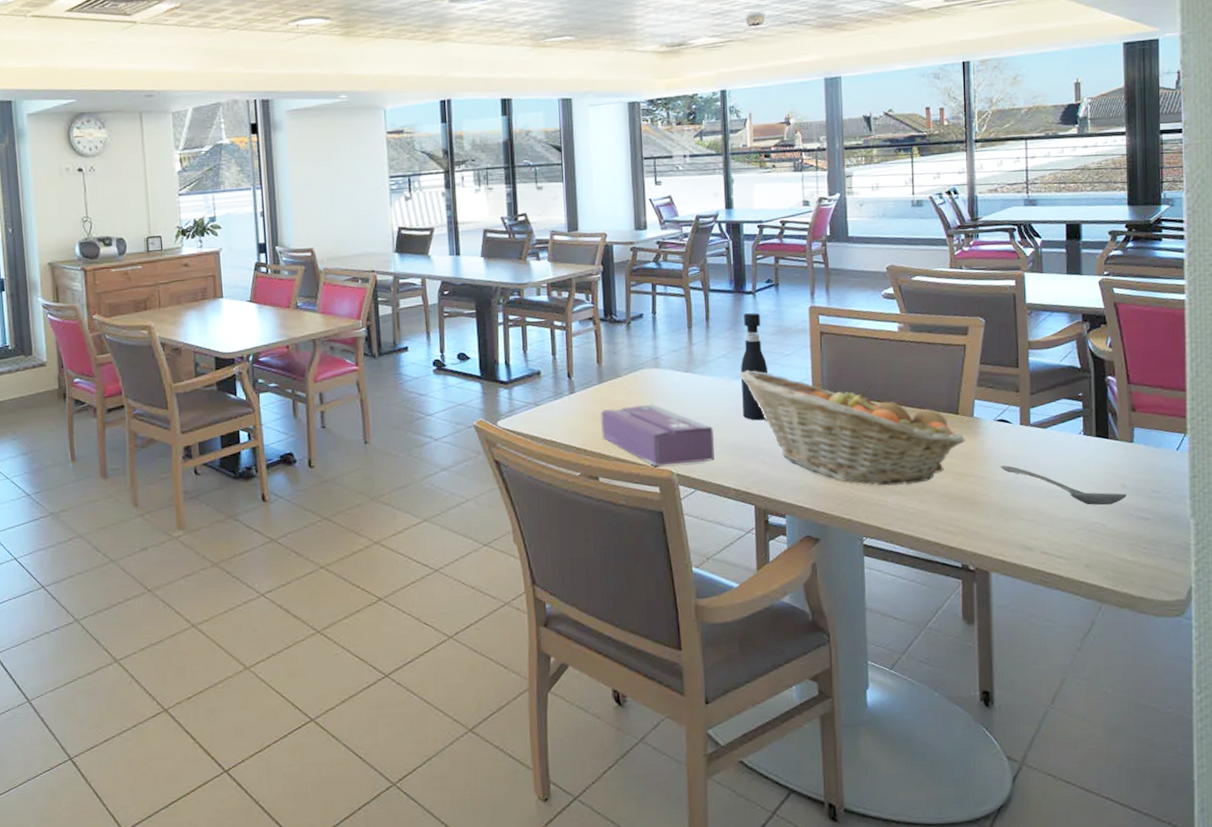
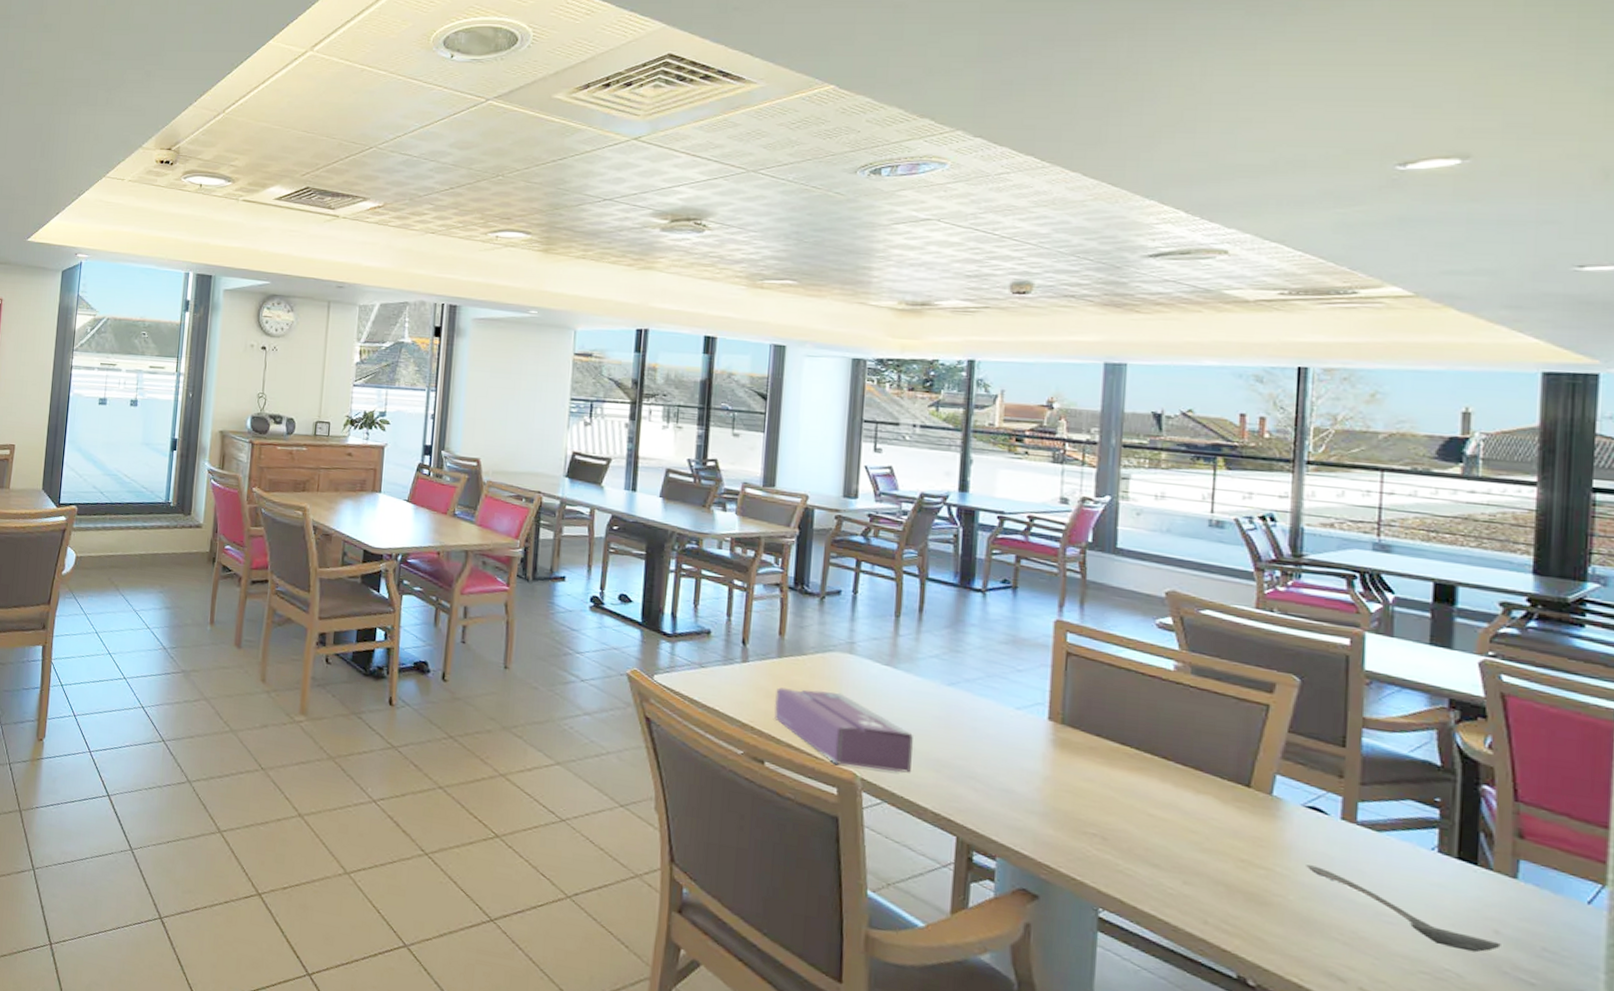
fruit basket: present [739,370,966,486] -> none [954,677,1259,861]
pepper grinder: present [741,313,769,421] -> none [954,613,993,740]

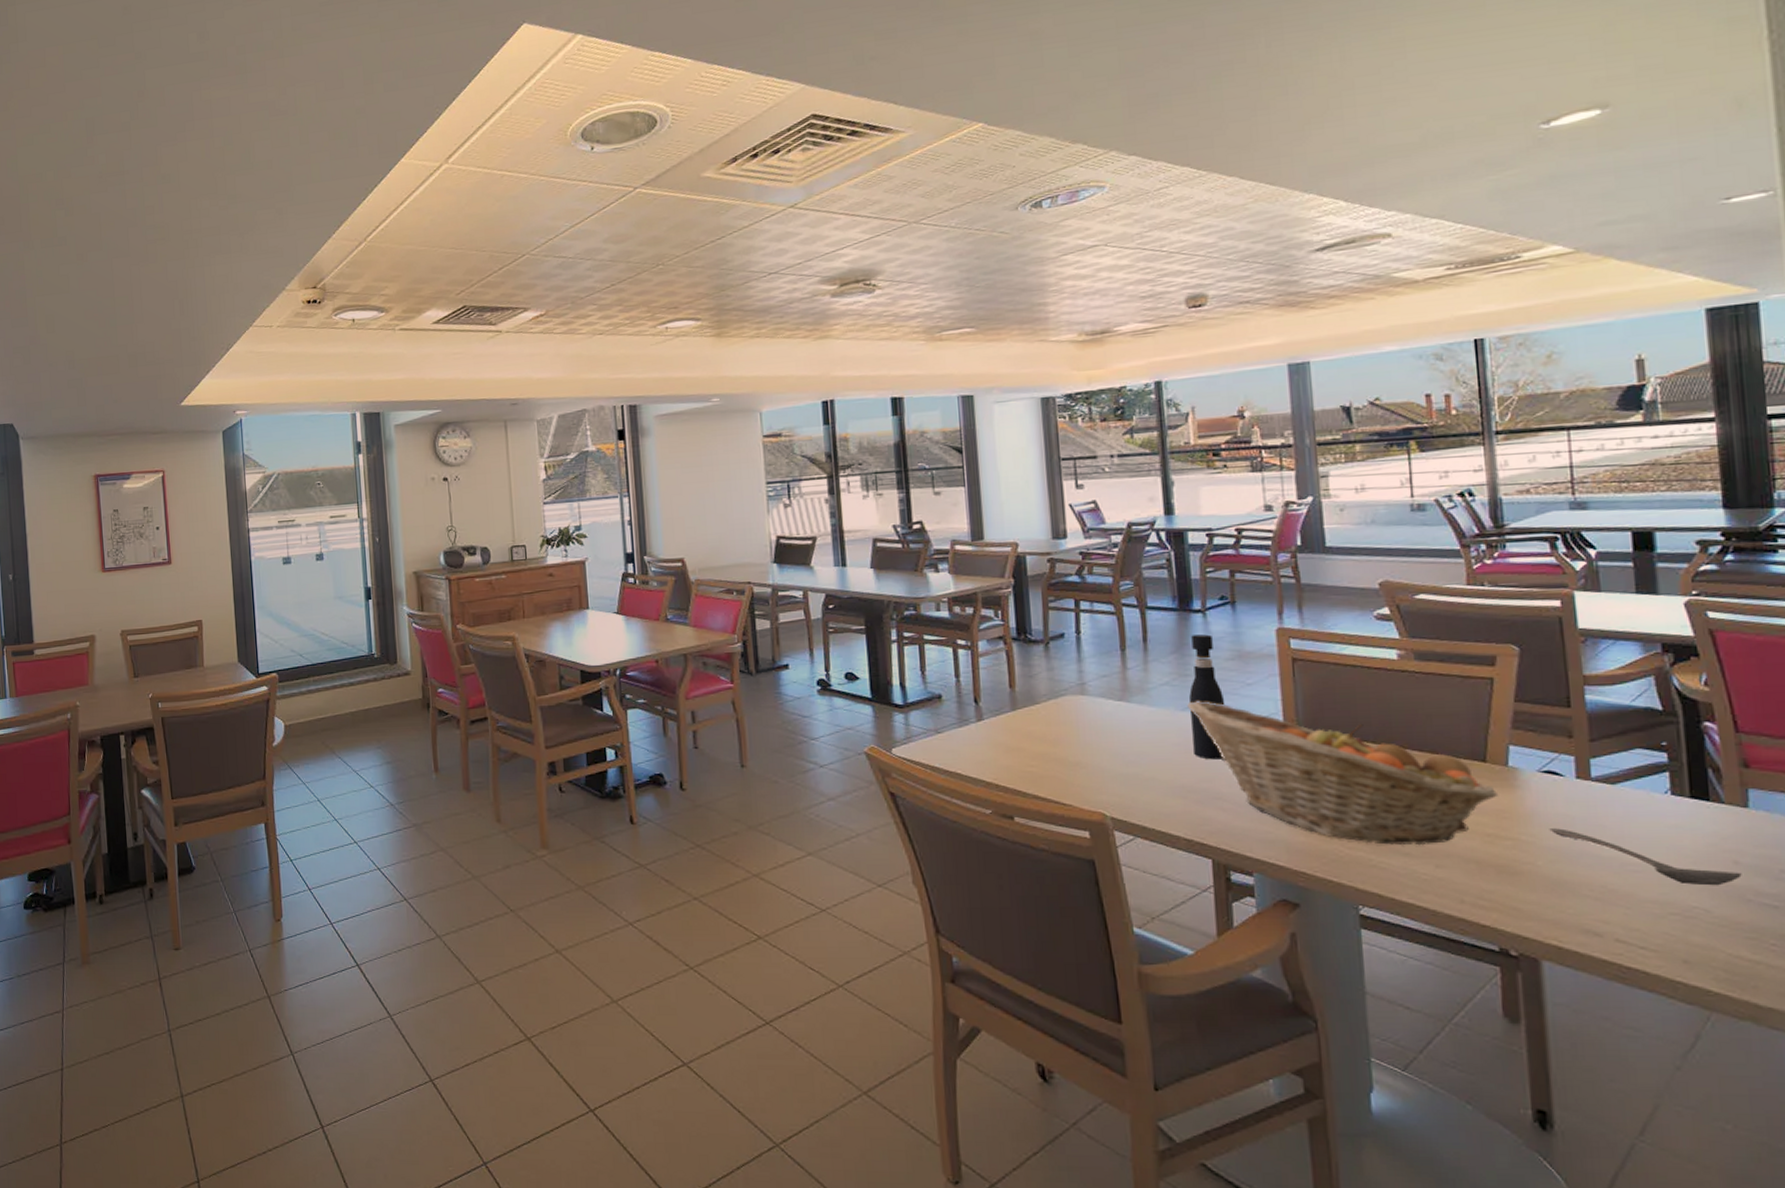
tissue box: present [774,687,913,773] -> none [1014,735,1158,807]
pepper grinder: none [954,613,993,740] -> present [1189,634,1225,760]
fruit basket: none [954,677,1259,861] -> present [1187,701,1499,846]

